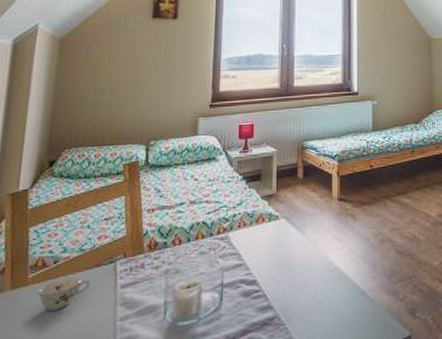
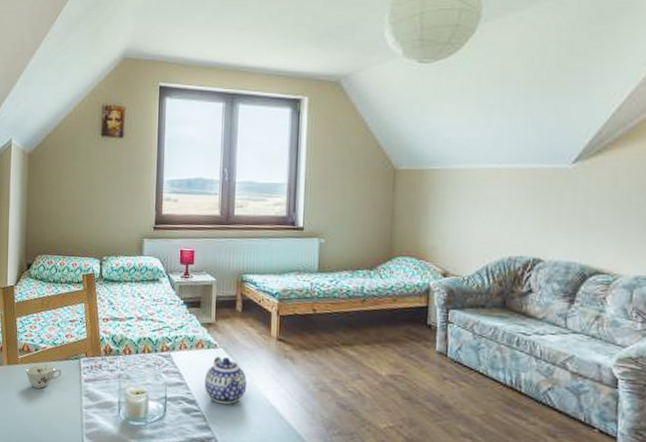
teapot: none [266,226,310,278] -> present [205,356,247,405]

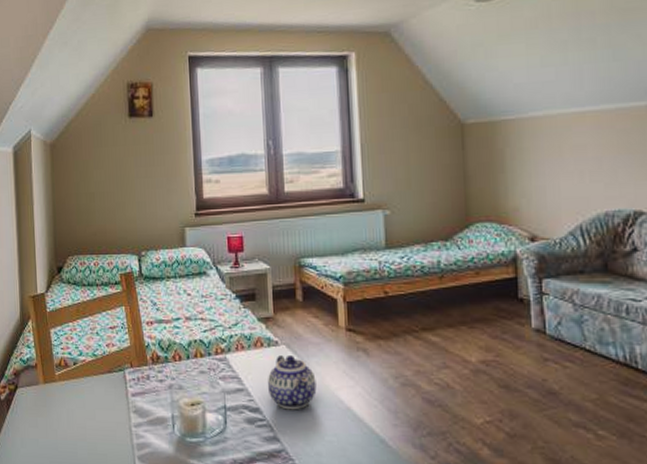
teacup: present [25,364,62,389] -> none [64,379,106,408]

